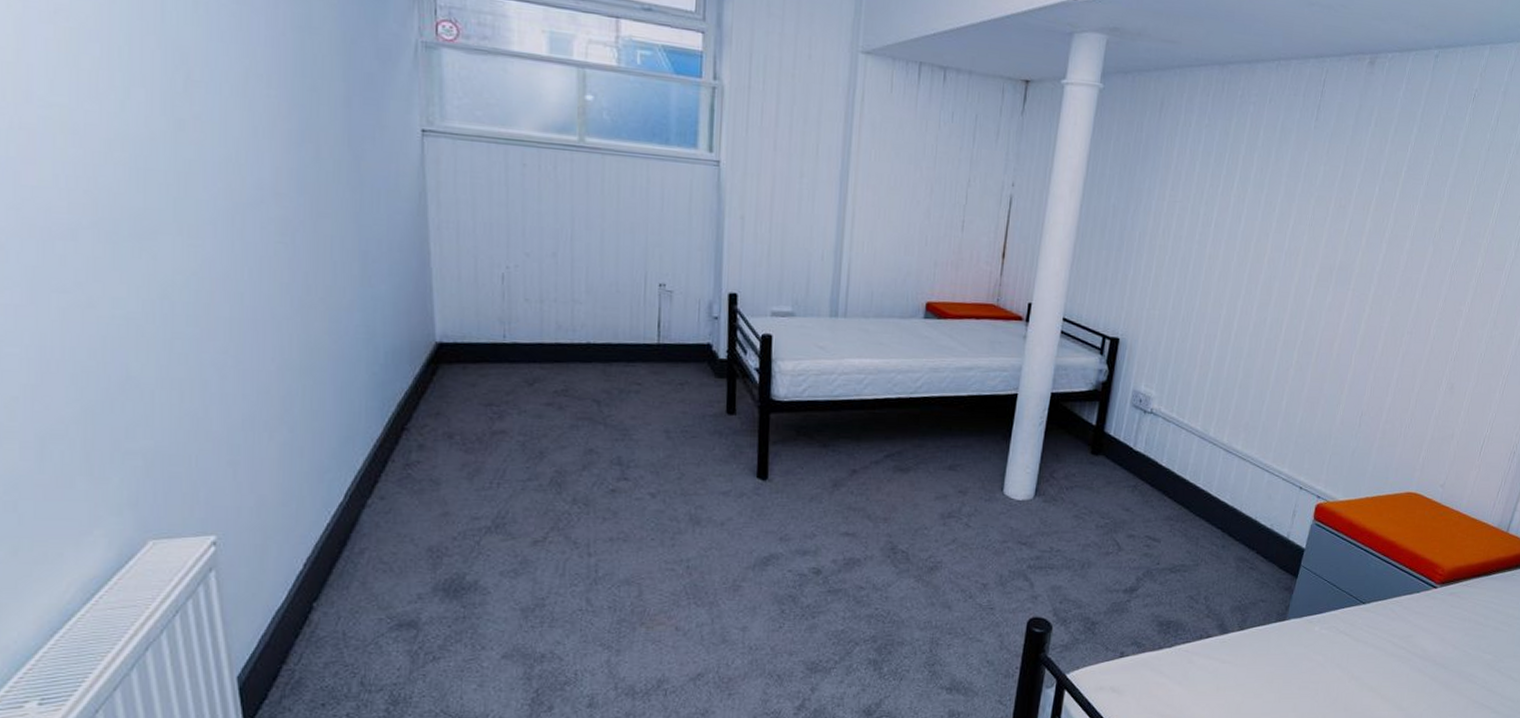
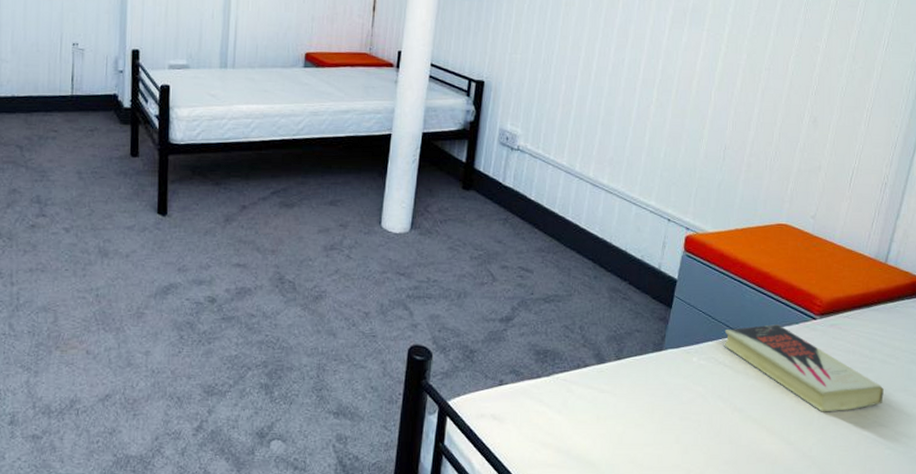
book: none [1346,593,1495,679] -> present [724,324,884,412]

